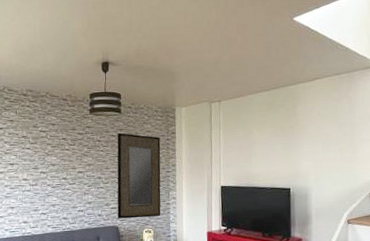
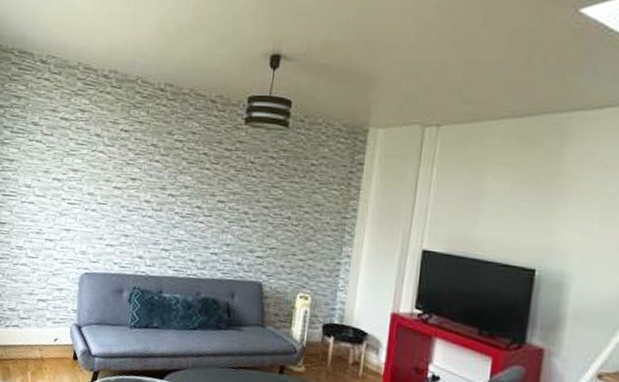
home mirror: present [117,132,161,219] -> none [263,154,340,279]

